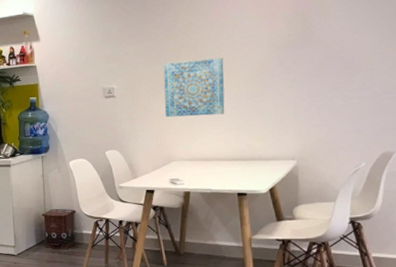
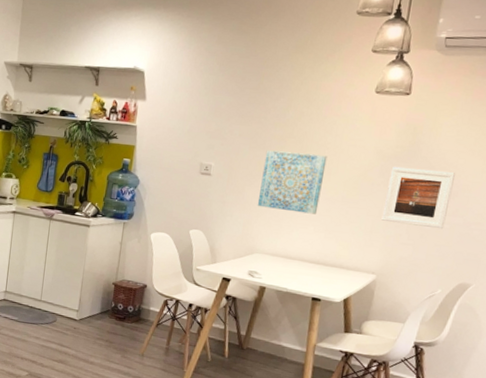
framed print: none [288,49,354,108] -> present [381,166,455,230]

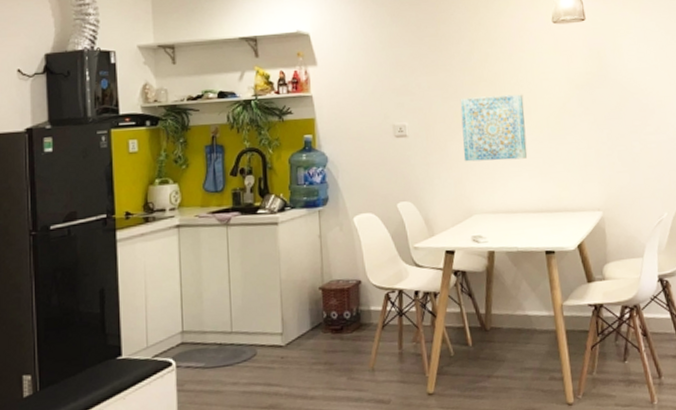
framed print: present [381,166,455,230] -> none [587,90,652,152]

